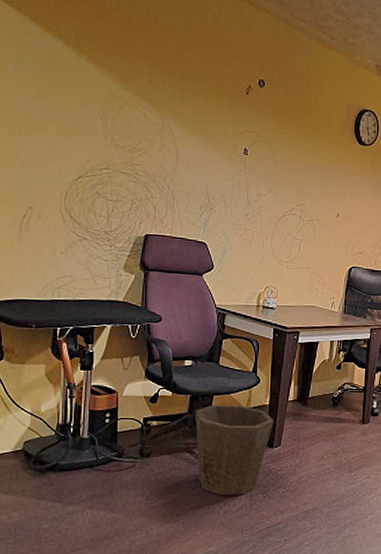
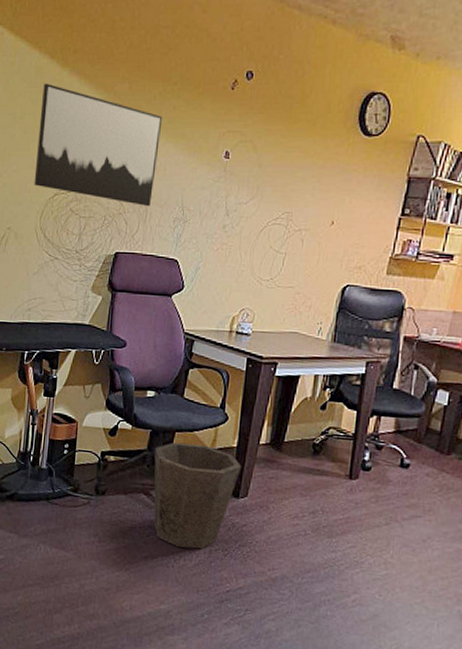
wall art: none [55,67,184,194] -> present [34,83,163,207]

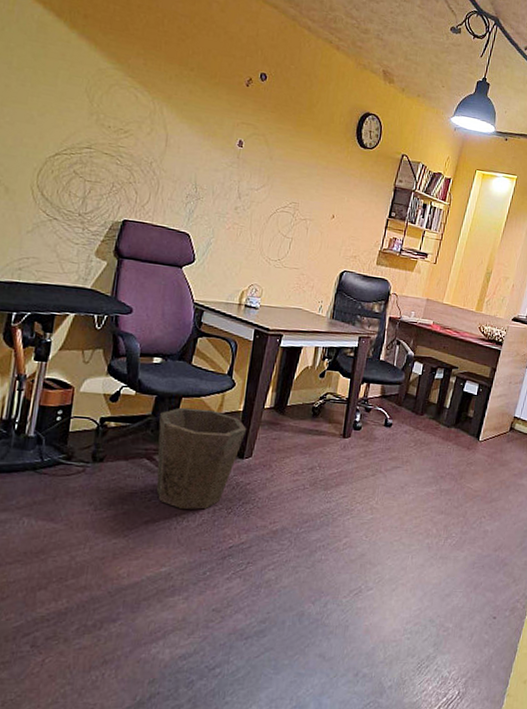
wall art: present [34,83,163,207] -> none [31,39,179,181]

